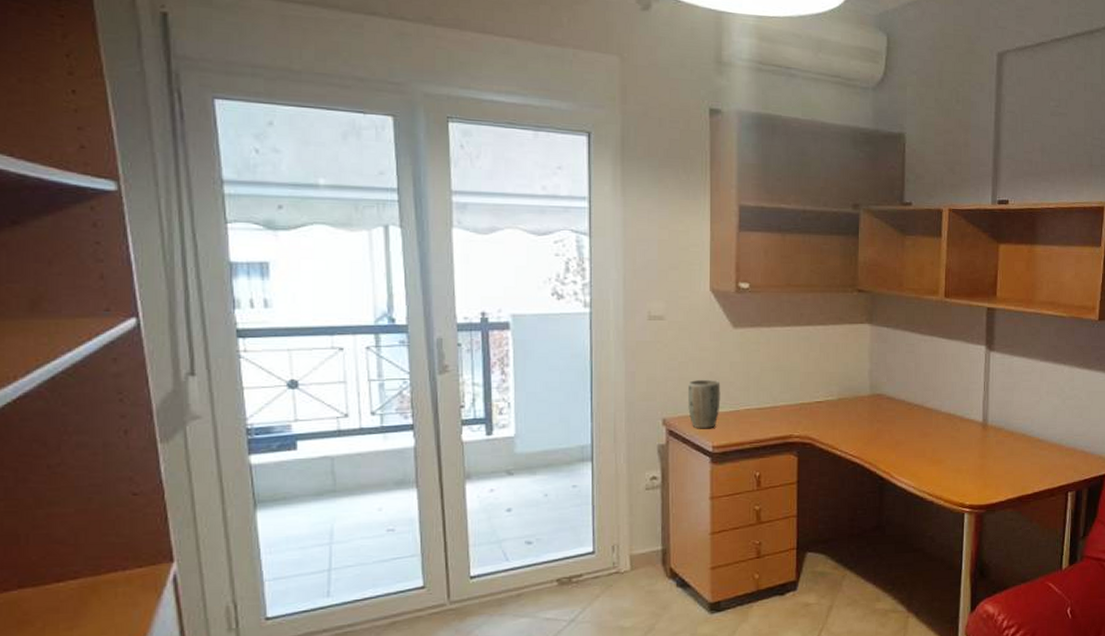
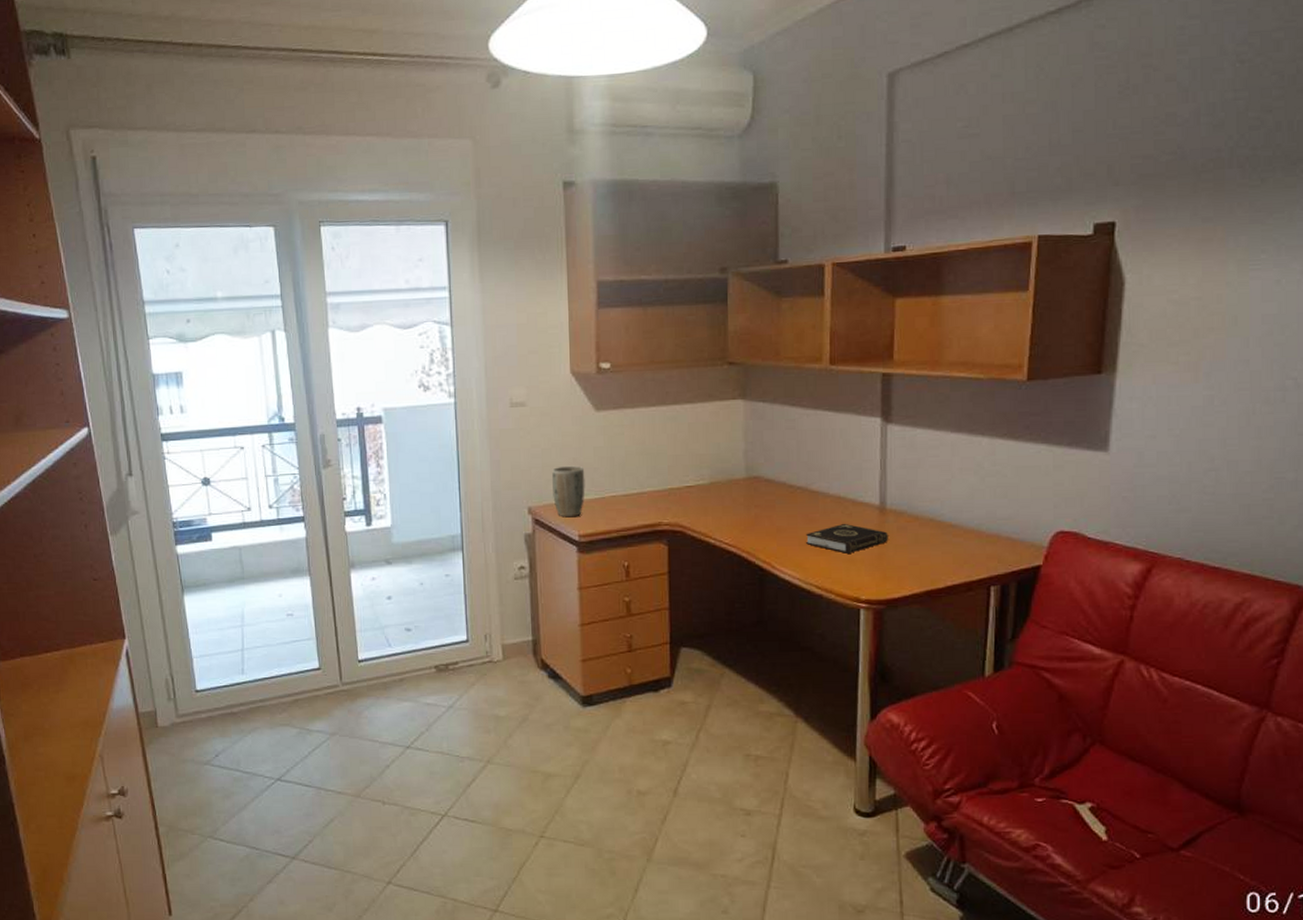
book: none [920,438,989,464] -> present [805,524,888,553]

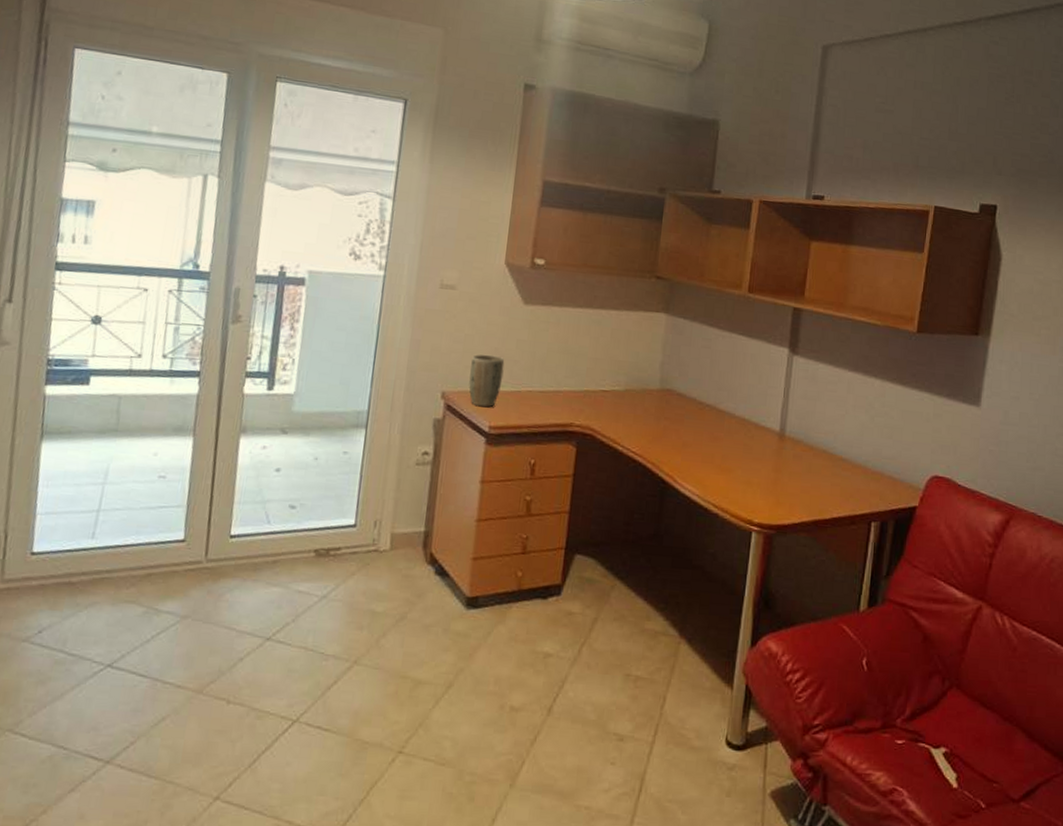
book: present [805,524,888,553] -> none [708,445,785,476]

